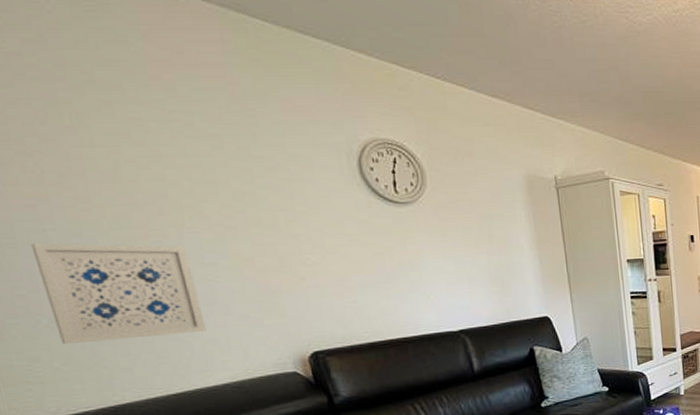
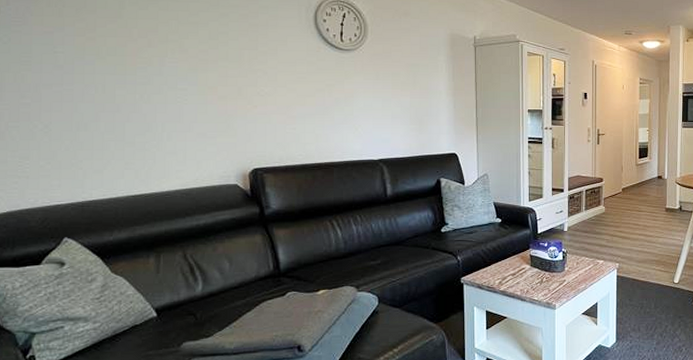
wall art: present [31,243,206,345] -> none [42,62,169,147]

